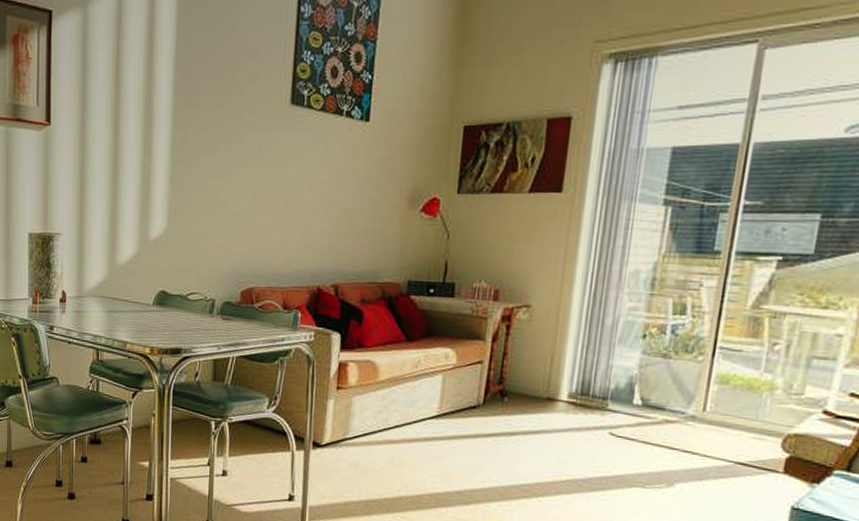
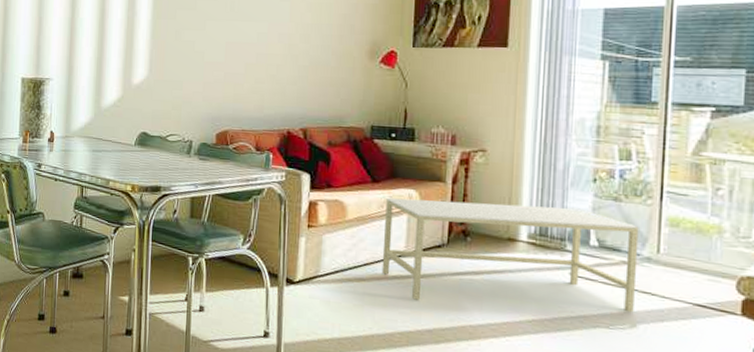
coffee table: none [412,357,687,472] -> present [381,197,639,313]

